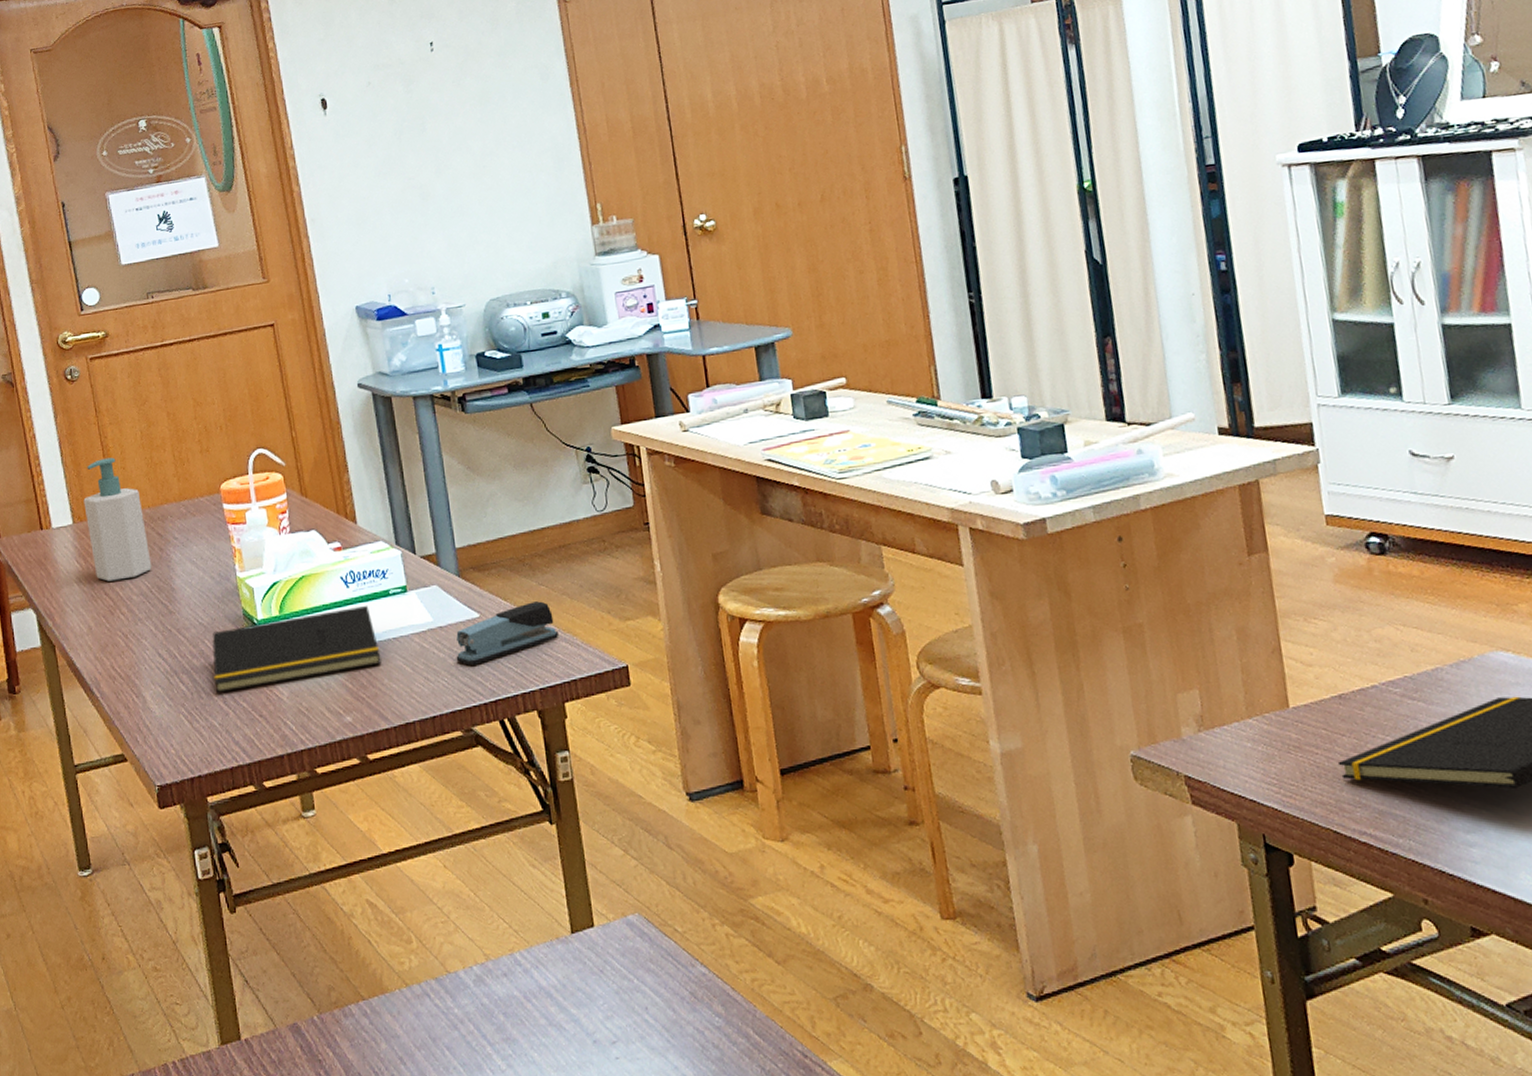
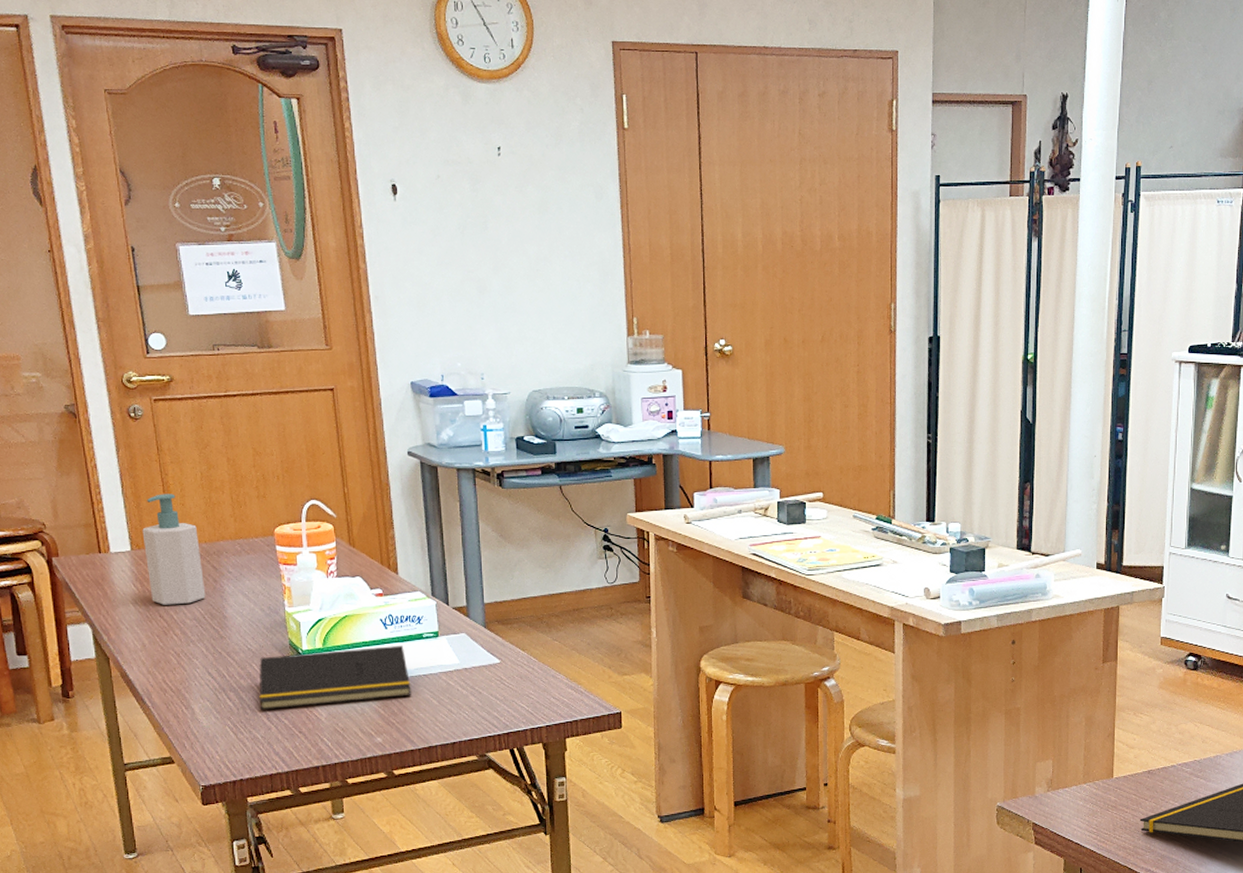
stapler: present [456,601,560,666] -> none [477,654,567,702]

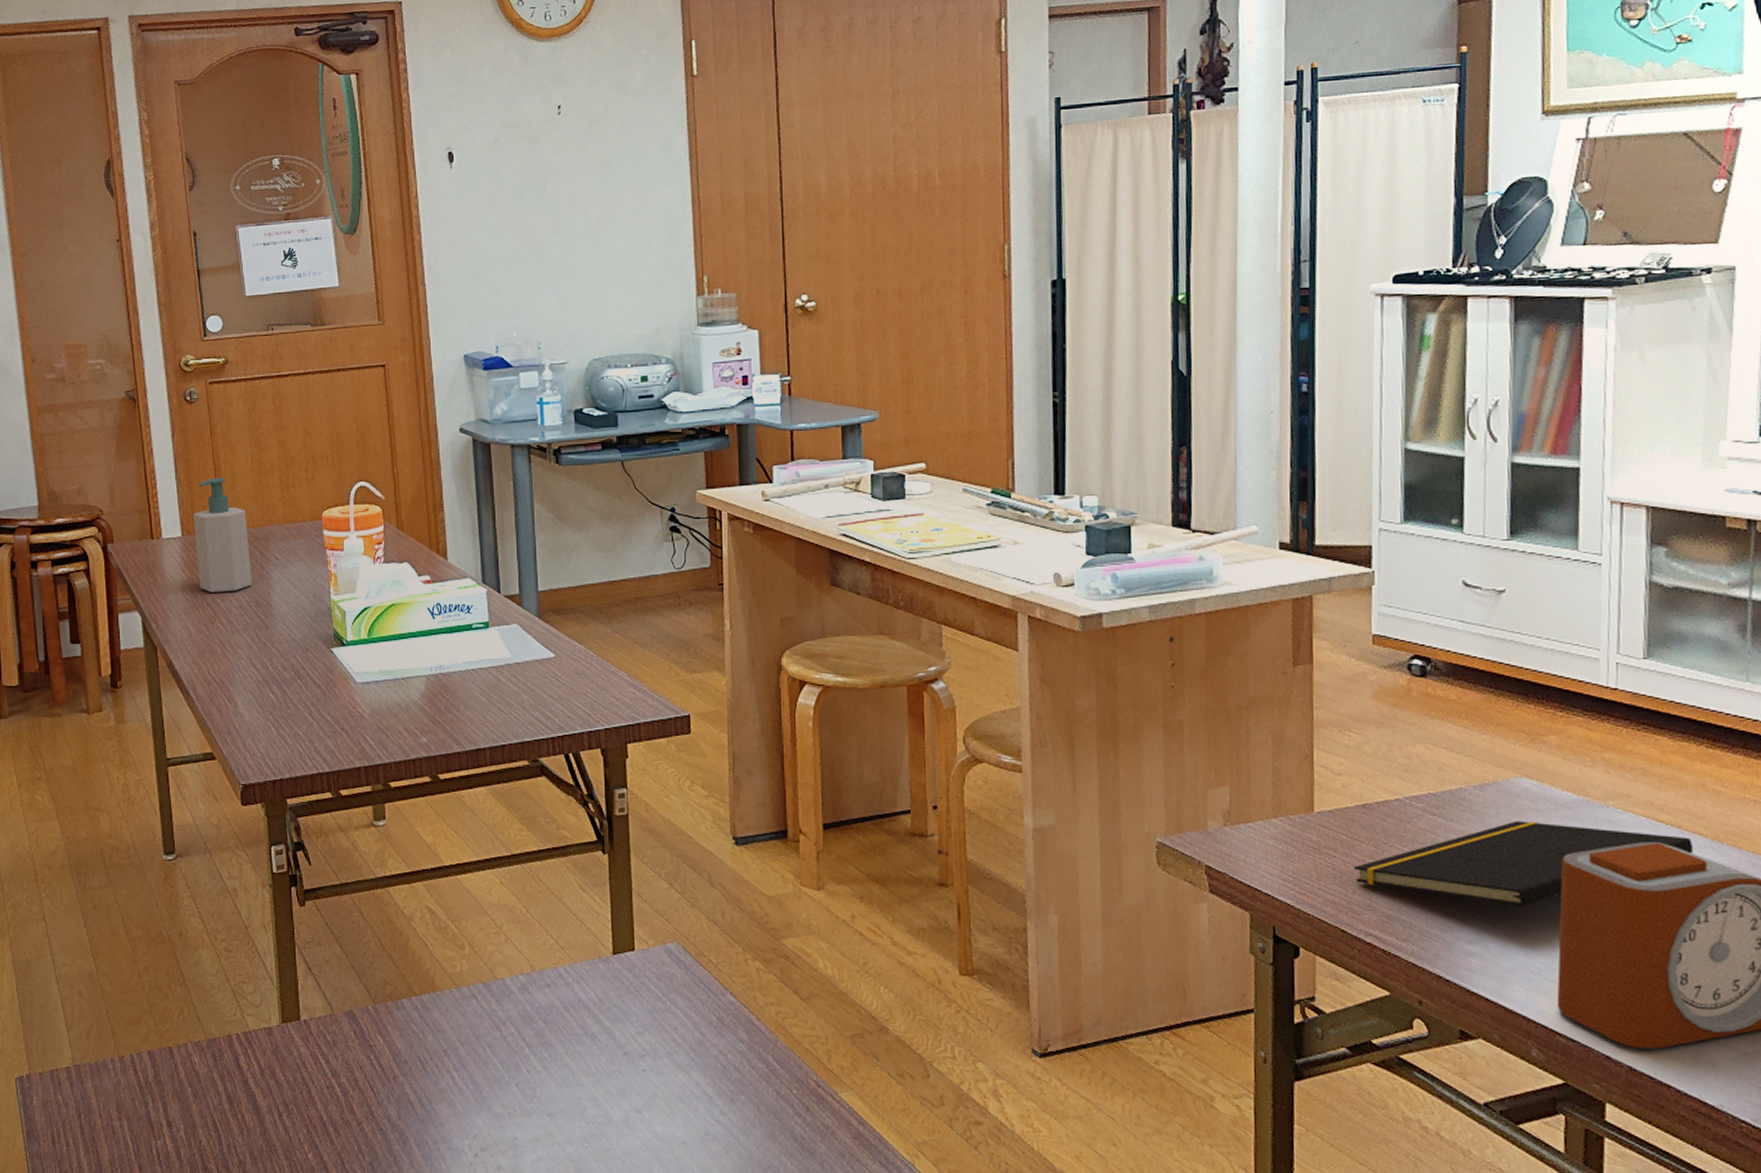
notepad: present [259,645,411,710] -> none [302,636,459,705]

